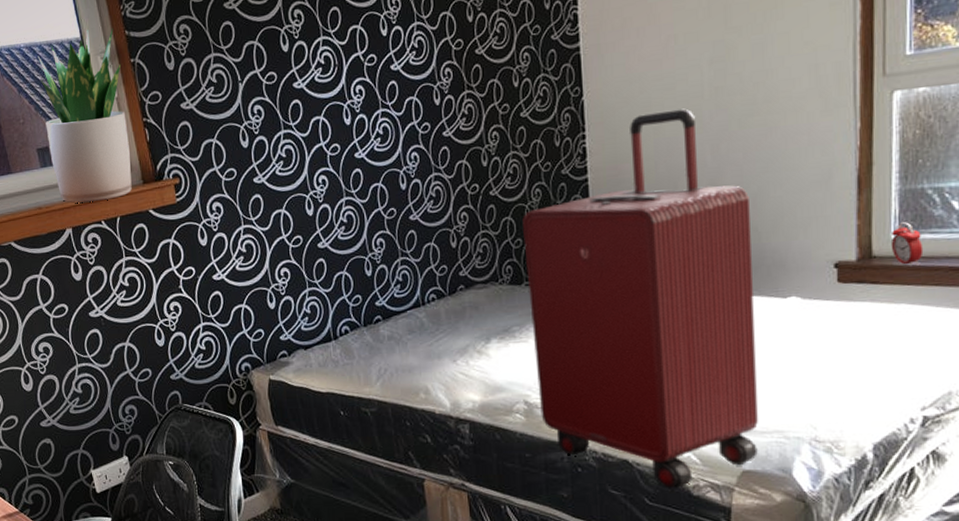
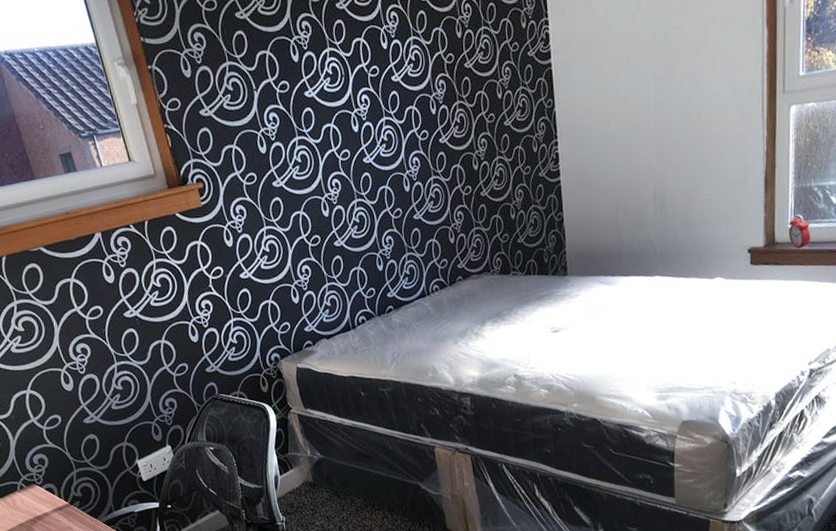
planter: present [38,28,132,204] -> none [53,35,158,208]
suitcase: present [523,108,758,489] -> none [508,119,693,440]

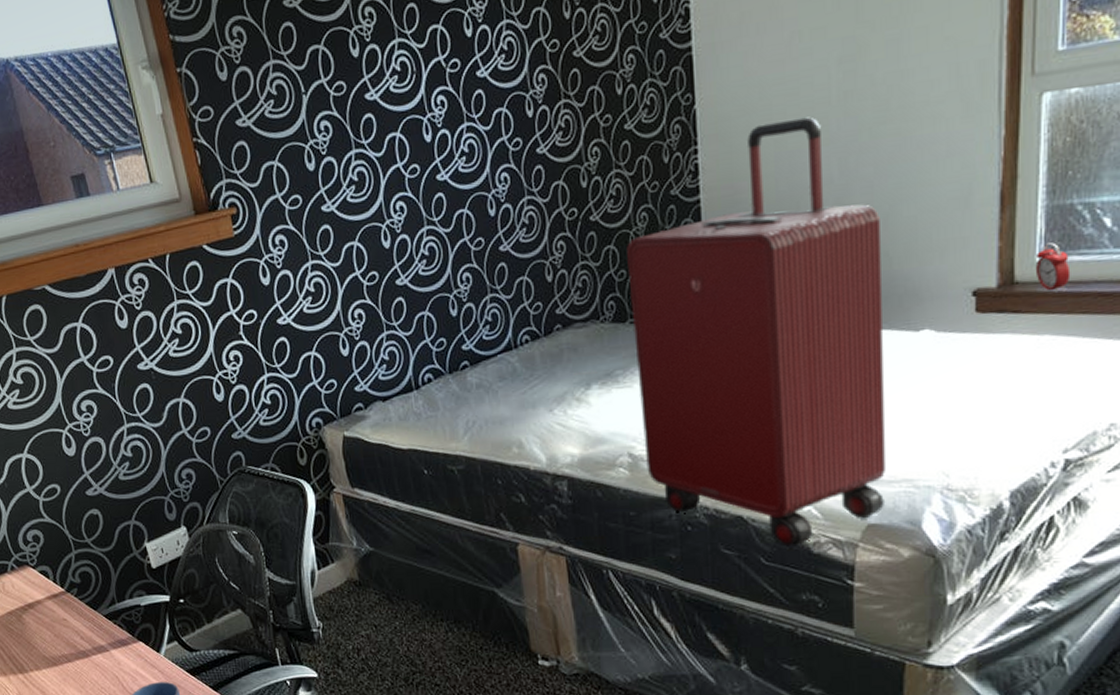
suitcase: none [508,119,693,440] -> present [627,117,885,547]

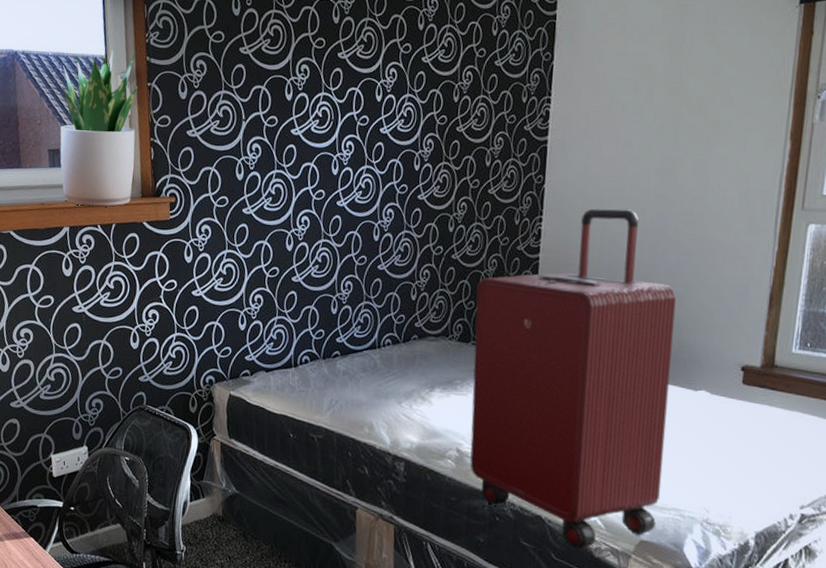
planter: none [68,32,182,239] -> present [60,50,139,207]
alarm clock: present [1035,242,1071,292] -> none [791,339,819,379]

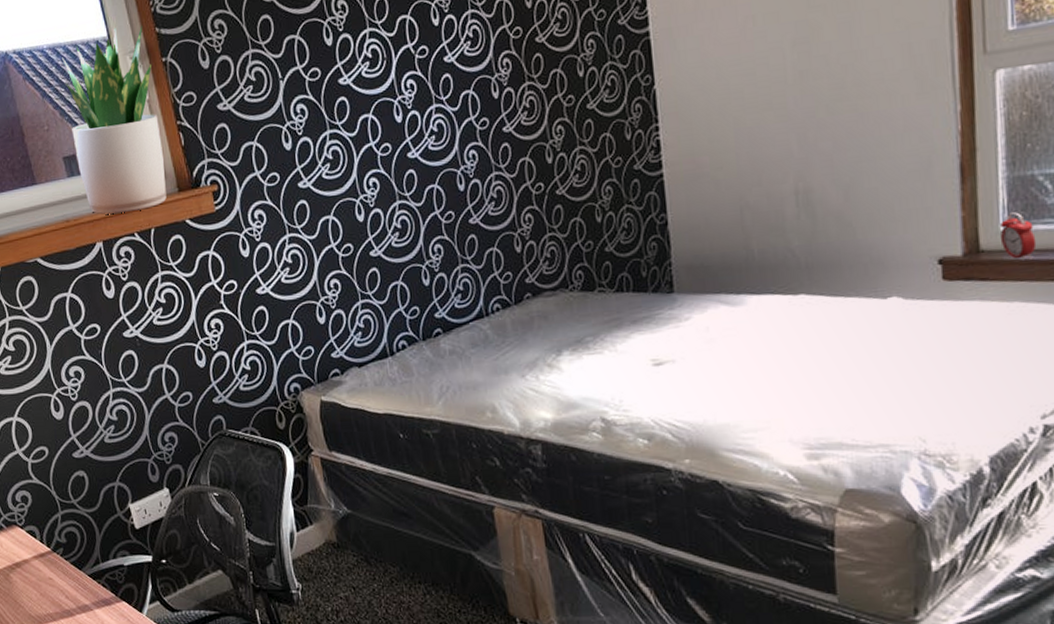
suitcase: present [469,208,676,549] -> none [593,95,861,512]
alarm clock: none [791,339,819,379] -> present [1000,212,1037,260]

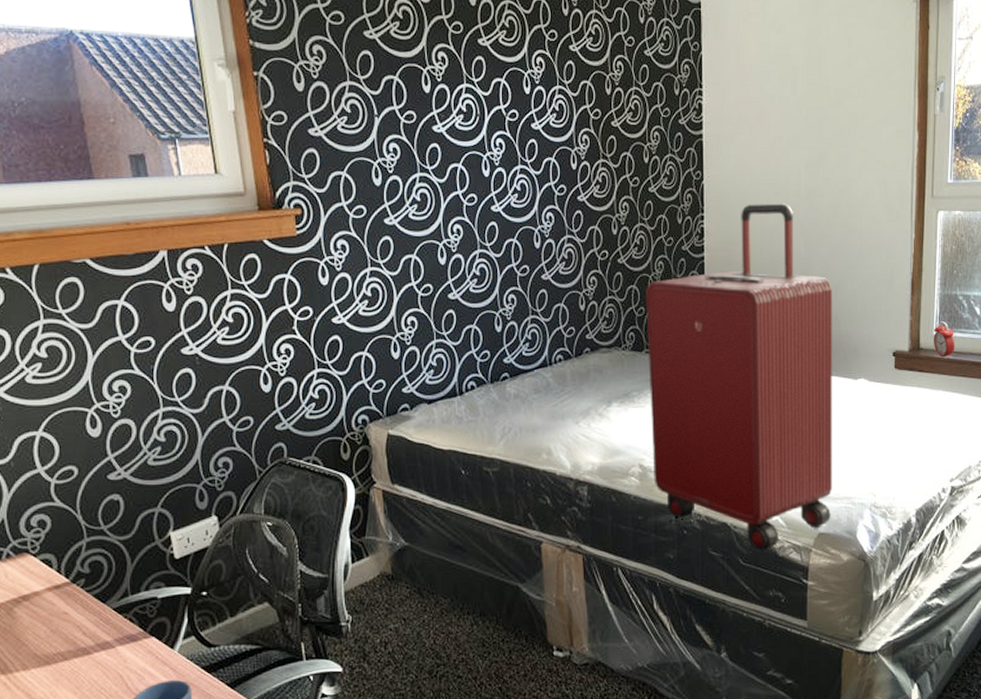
planter: present [62,26,167,215] -> none [139,31,245,224]
suitcase: none [593,95,861,512] -> present [646,203,832,550]

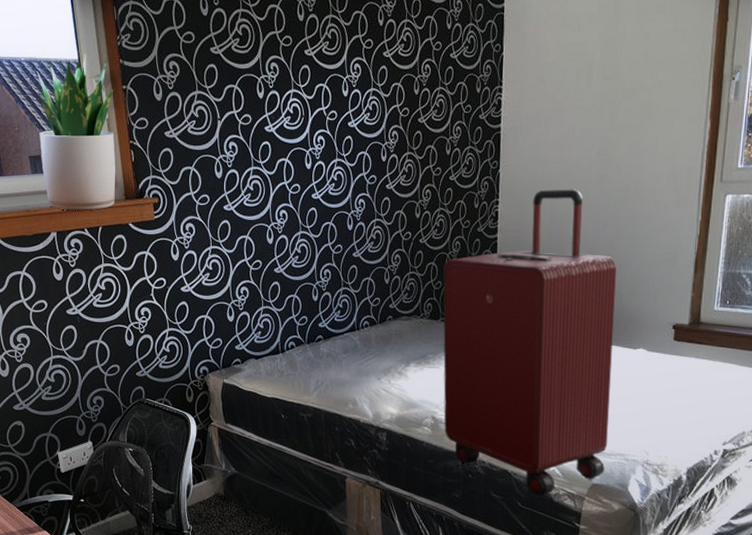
planter: none [139,31,245,224] -> present [36,53,115,211]
alarm clock: present [933,321,955,359] -> none [713,298,736,333]

